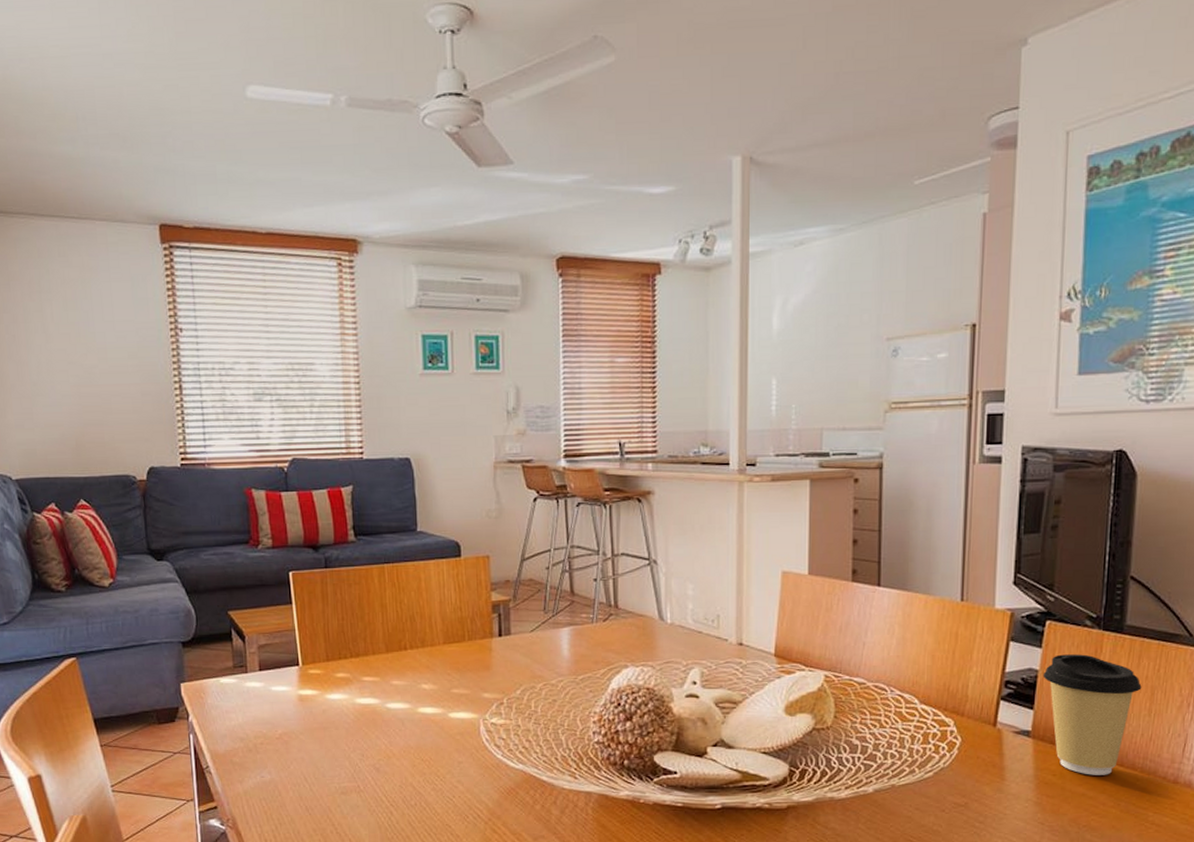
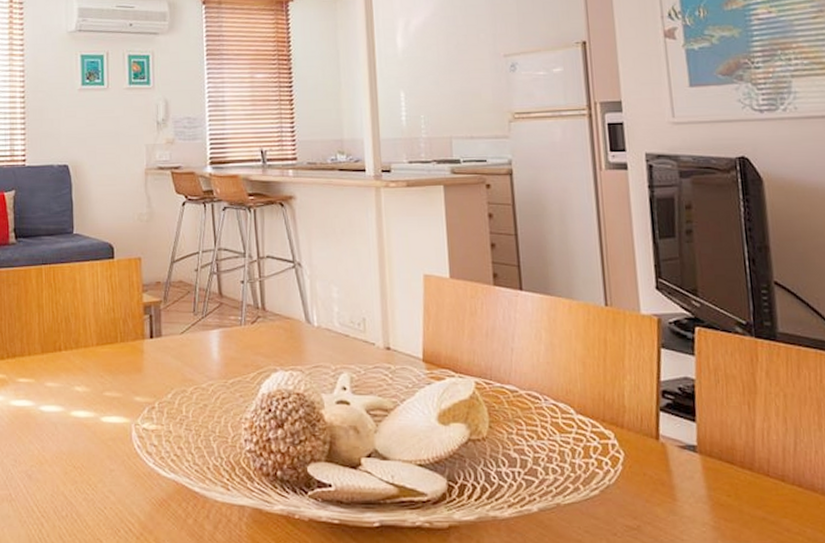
coffee cup: present [1043,654,1142,775] -> none [700,363,807,497]

